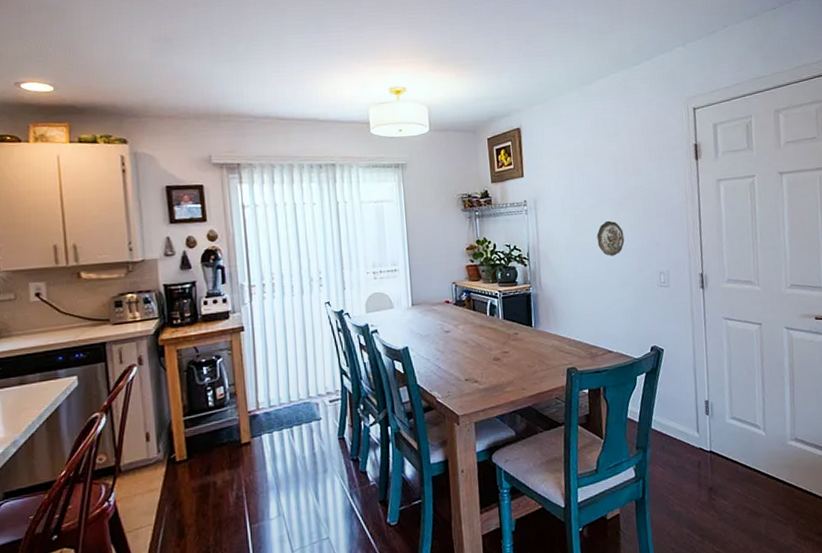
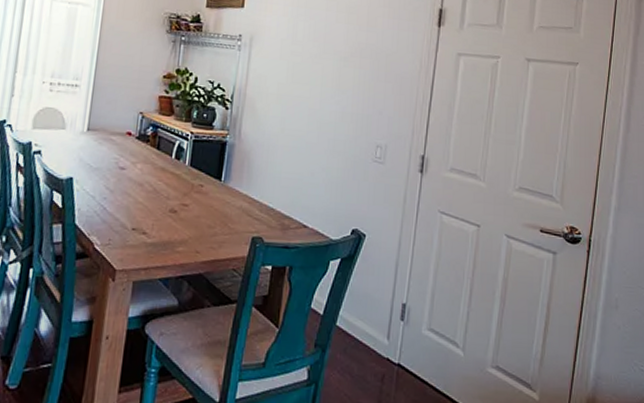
decorative plate: present [596,220,625,256] -> none [313,75,344,117]

